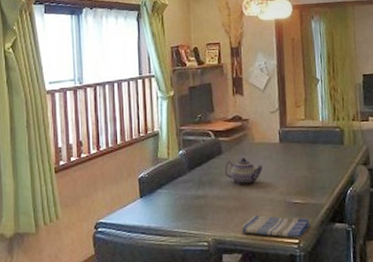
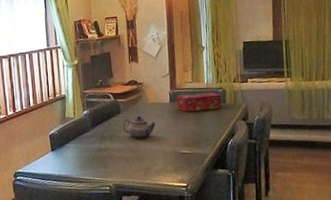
dish towel: present [241,214,310,238] -> none [138,163,197,183]
tissue box: none [287,131,339,154] -> present [176,92,221,112]

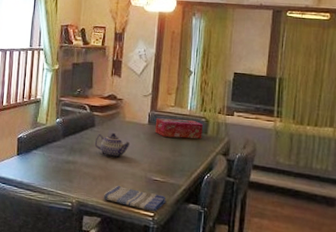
dish towel: none [138,163,197,183] -> present [103,185,166,212]

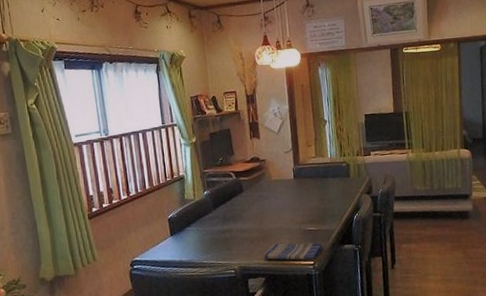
teapot: present [94,133,131,158] -> none [246,194,281,219]
tissue box: present [154,118,203,139] -> none [300,166,346,188]

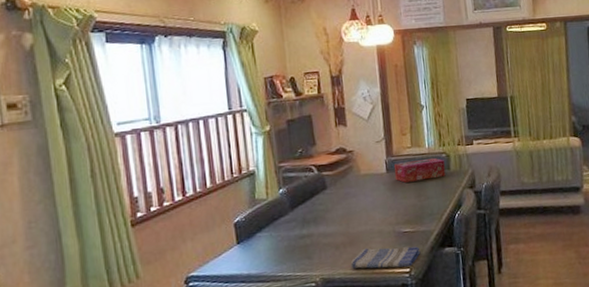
tissue box: none [300,166,346,188] -> present [394,157,446,183]

